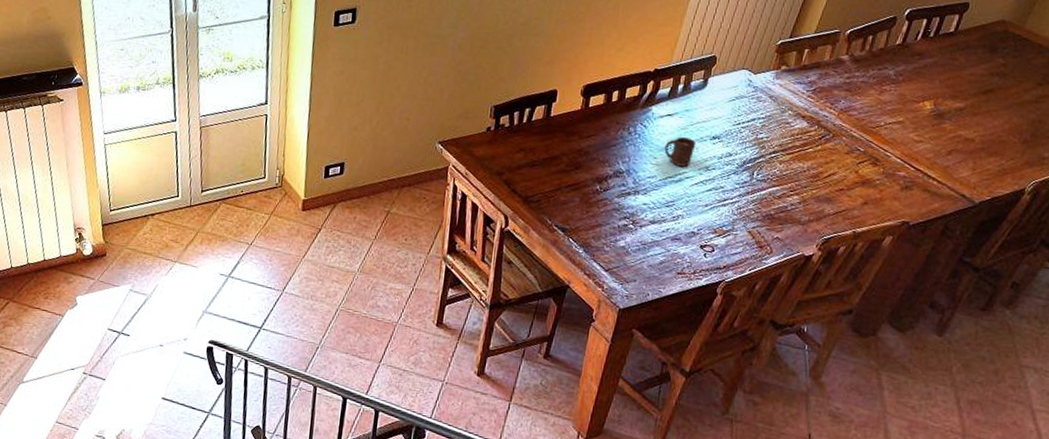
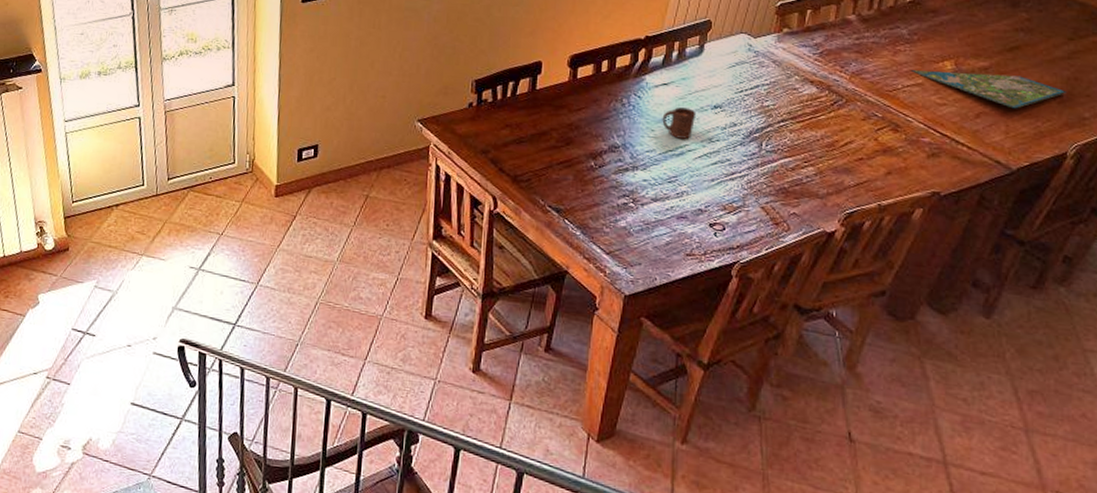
board game: none [893,109,1031,148] -> present [910,70,1067,109]

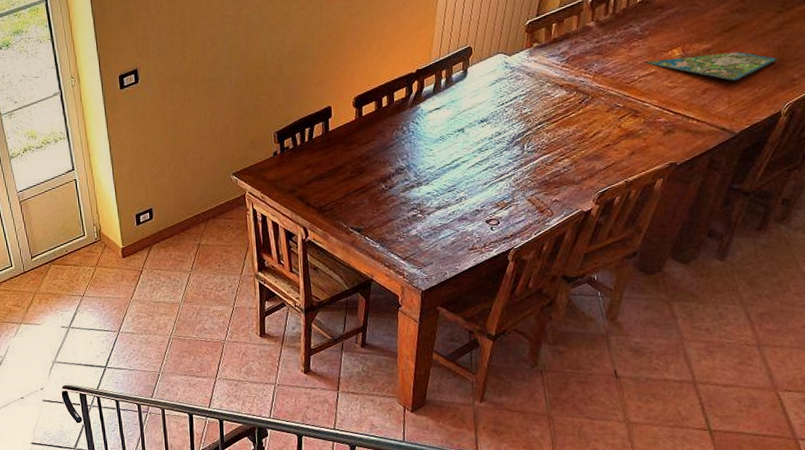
cup: present [662,107,697,139] -> none [438,126,467,154]

